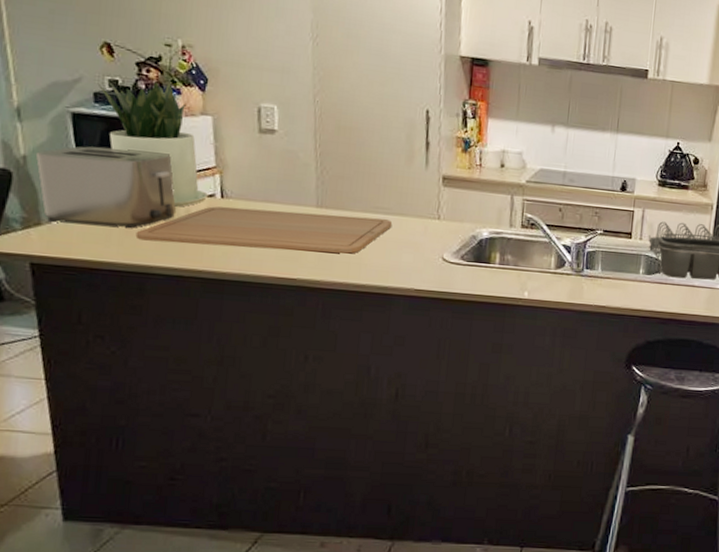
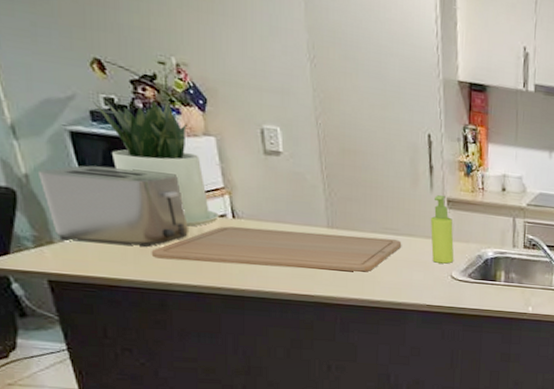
soap dispenser: none [423,171,448,245] -> present [430,194,454,264]

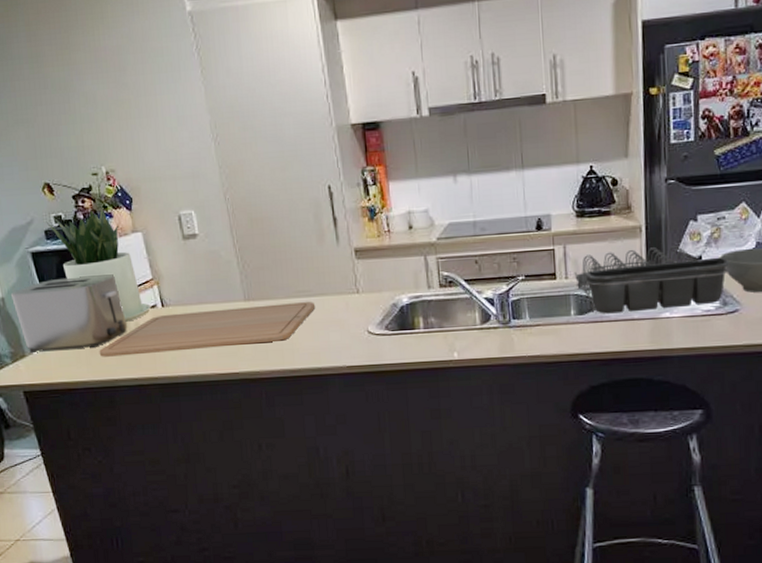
soap dispenser: present [430,194,454,264] -> none [340,245,369,319]

